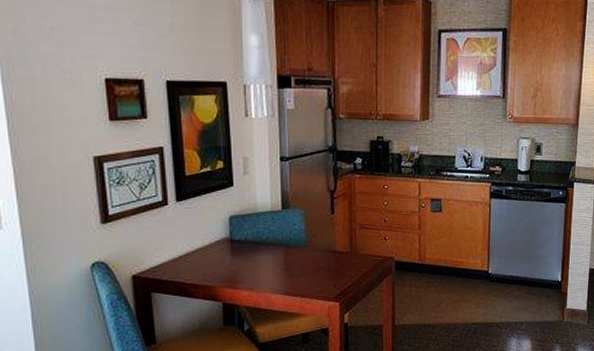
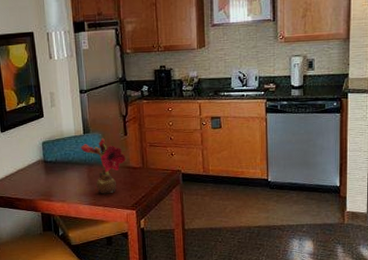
flower: none [277,215,332,282] -> present [80,137,126,194]

